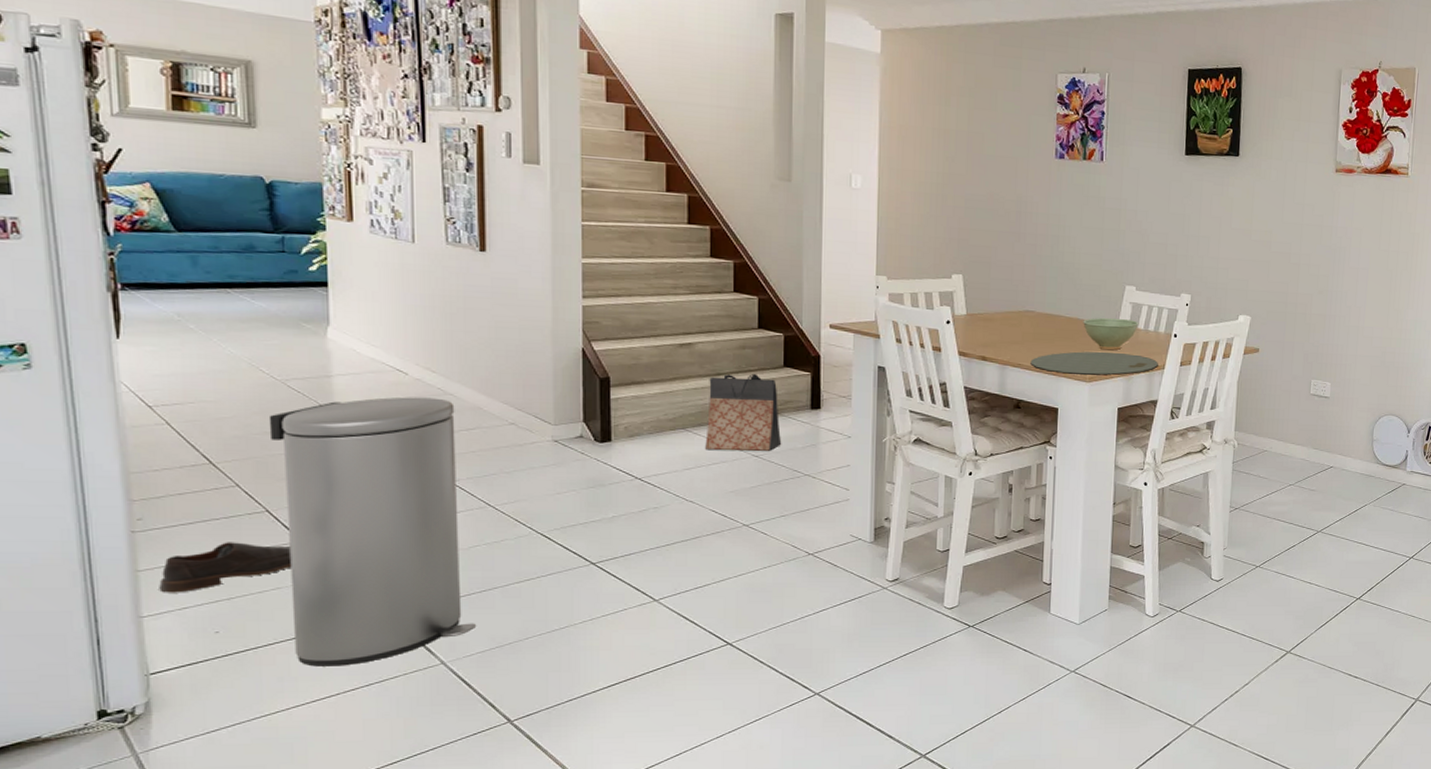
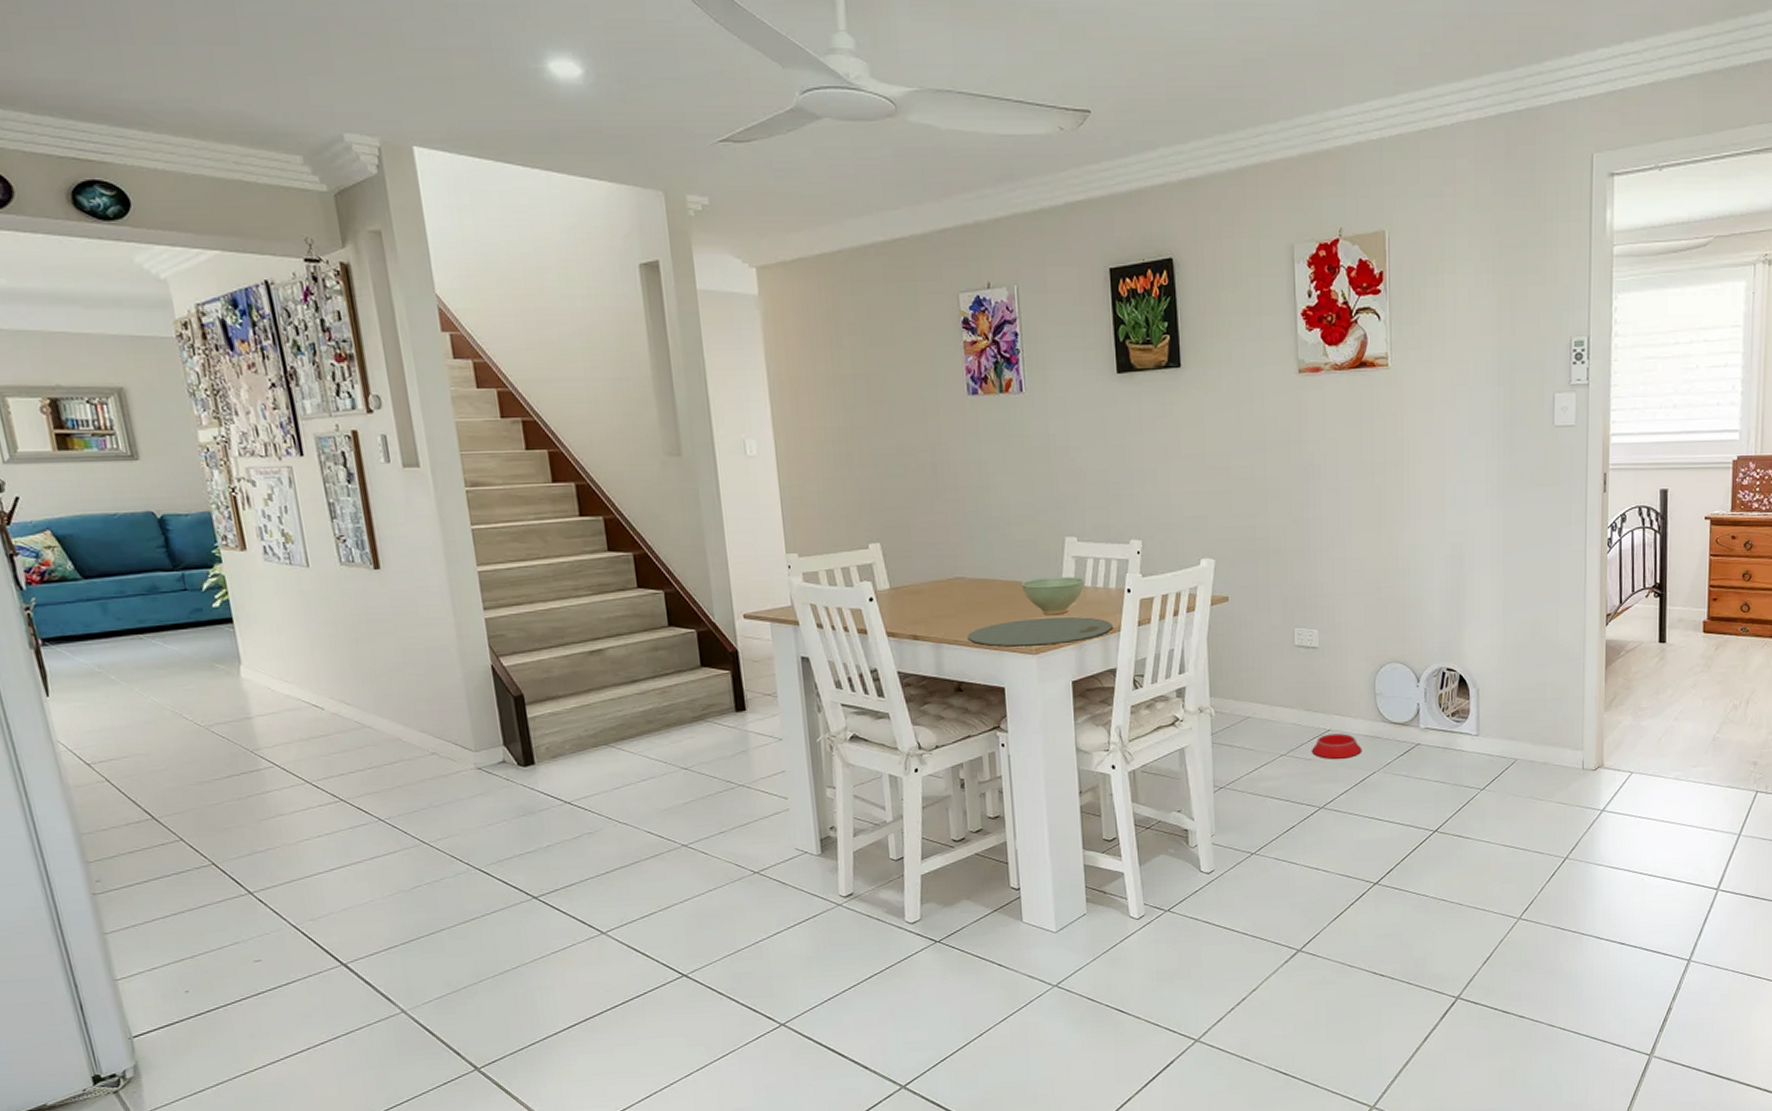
shoe: present [159,542,292,593] -> none [126,898,246,955]
pedal bin: present [268,397,477,667] -> none [199,732,431,1022]
bag: present [705,374,782,451] -> none [625,678,711,767]
pet bowl: none [1316,470,1358,491] -> present [1312,733,1362,759]

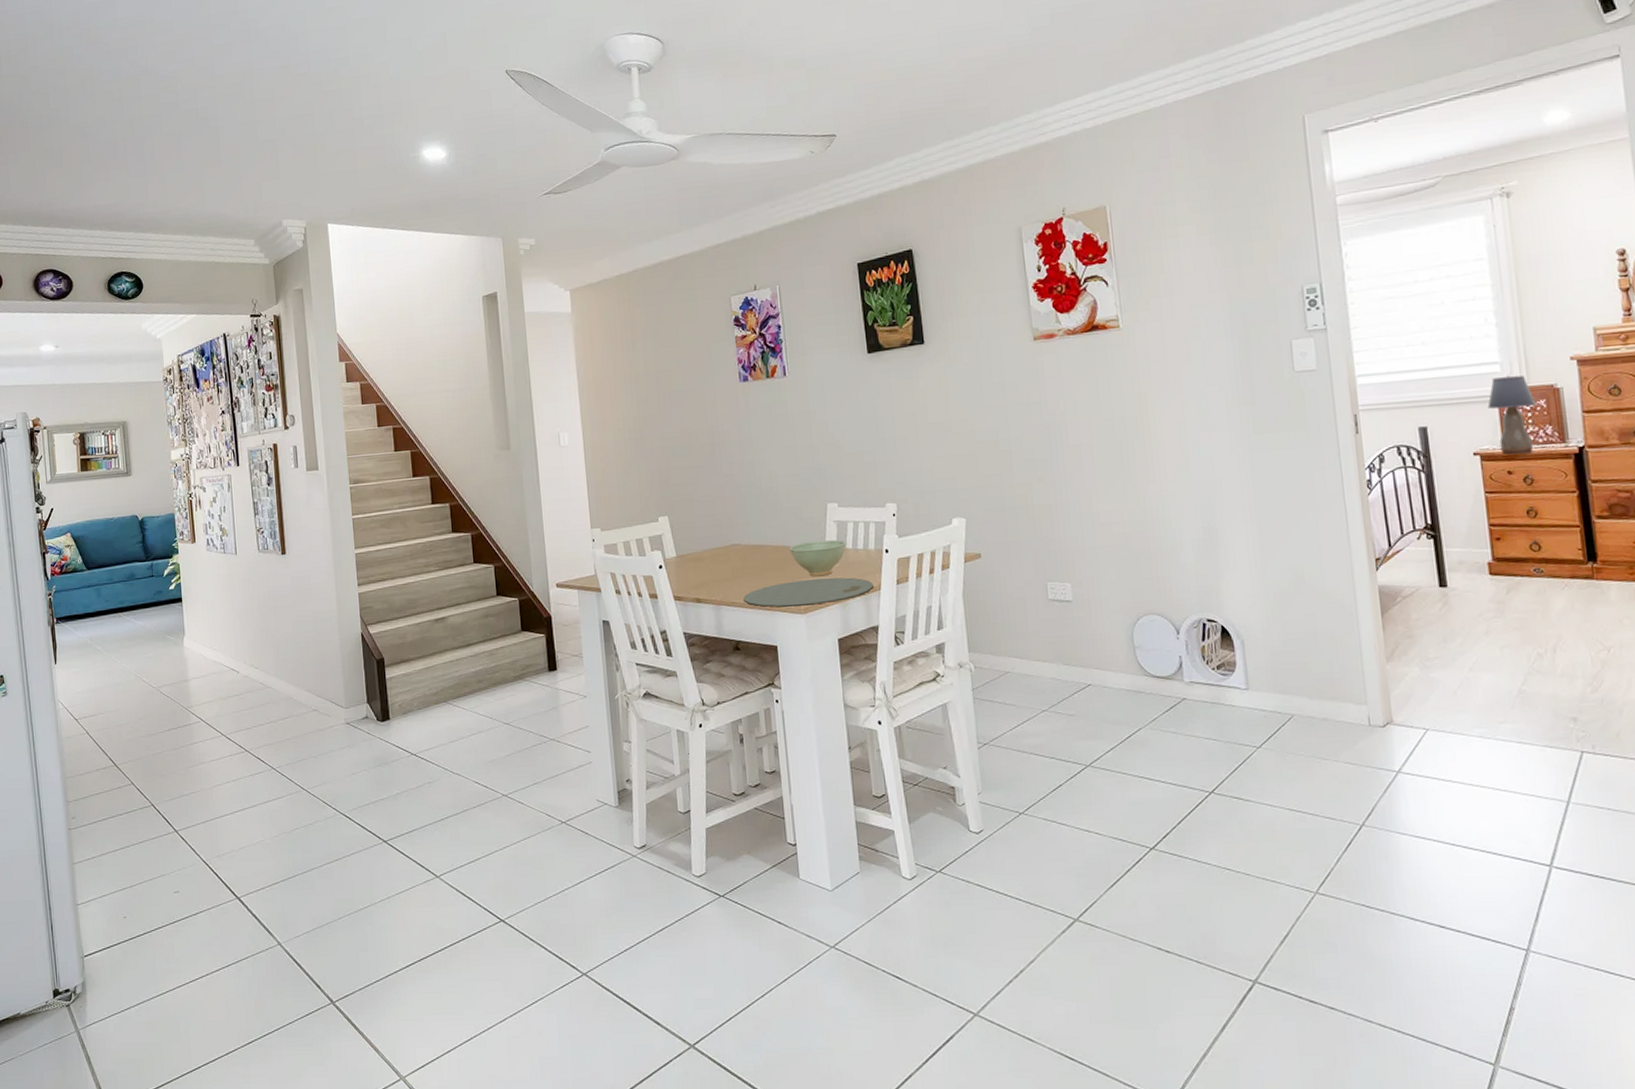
pet bowl: present [1312,733,1362,759] -> none [1074,688,1126,715]
table lamp: none [1723,442,1766,522] -> present [1487,374,1538,456]

